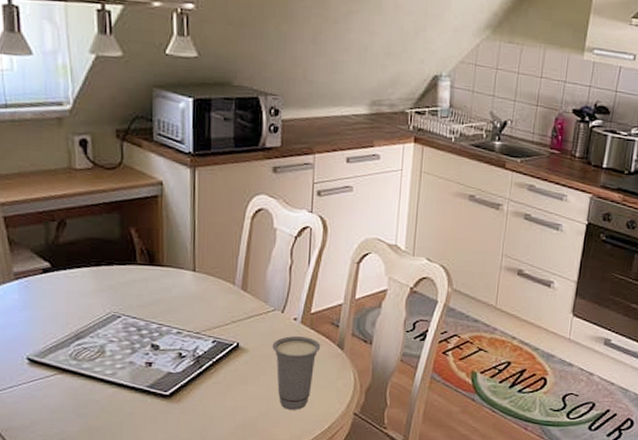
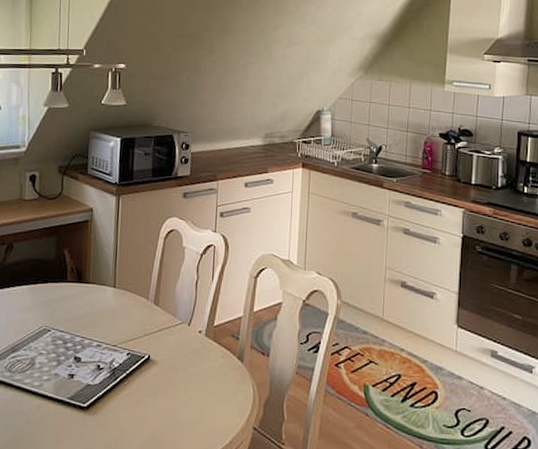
cup: present [272,336,321,410] -> none [179,348,223,423]

